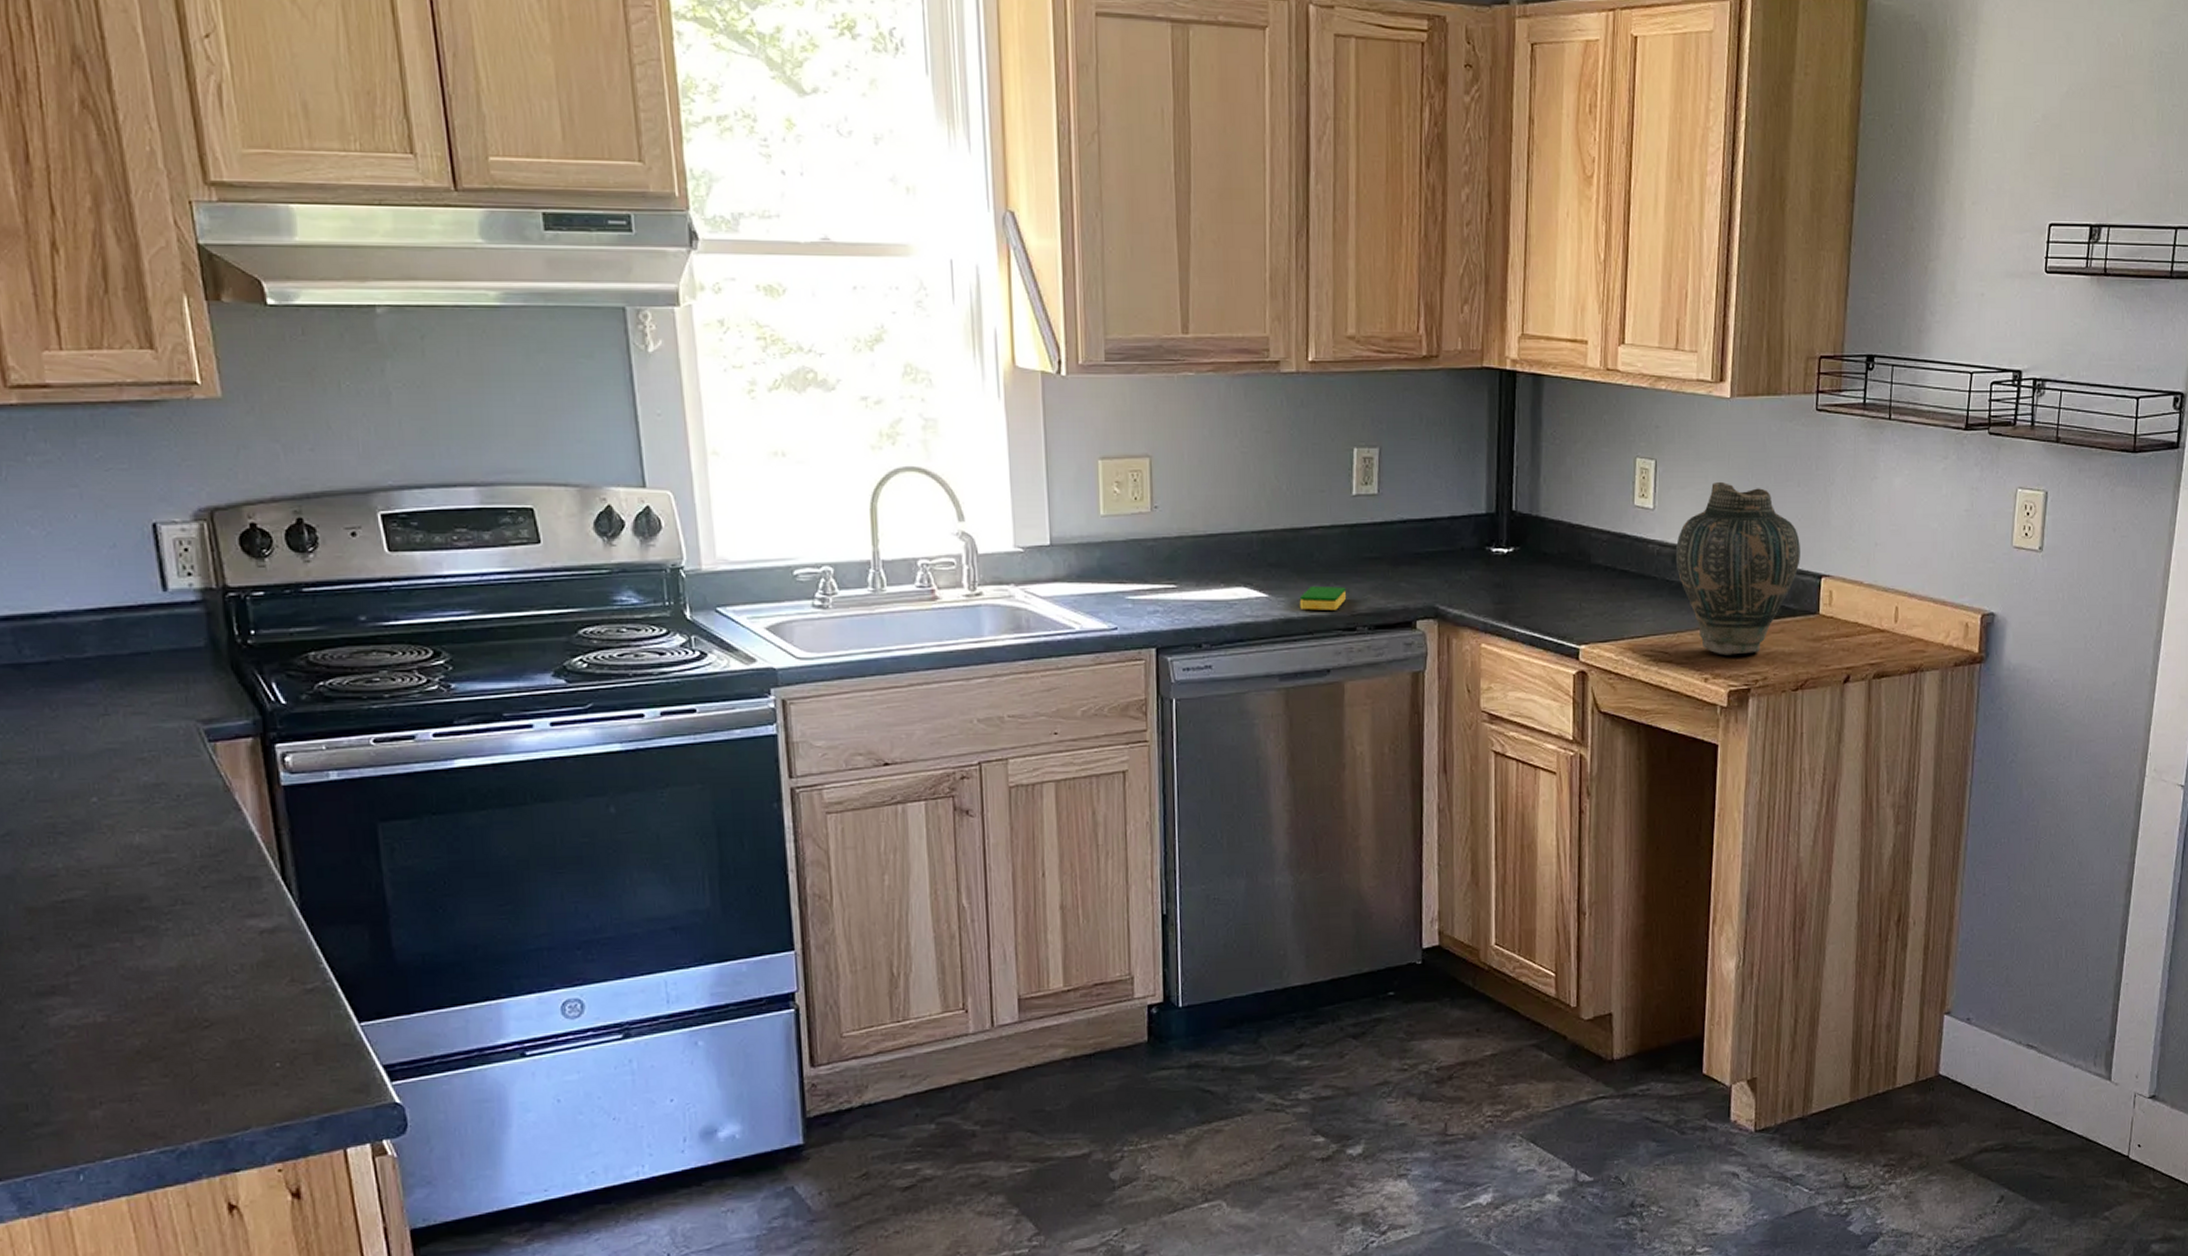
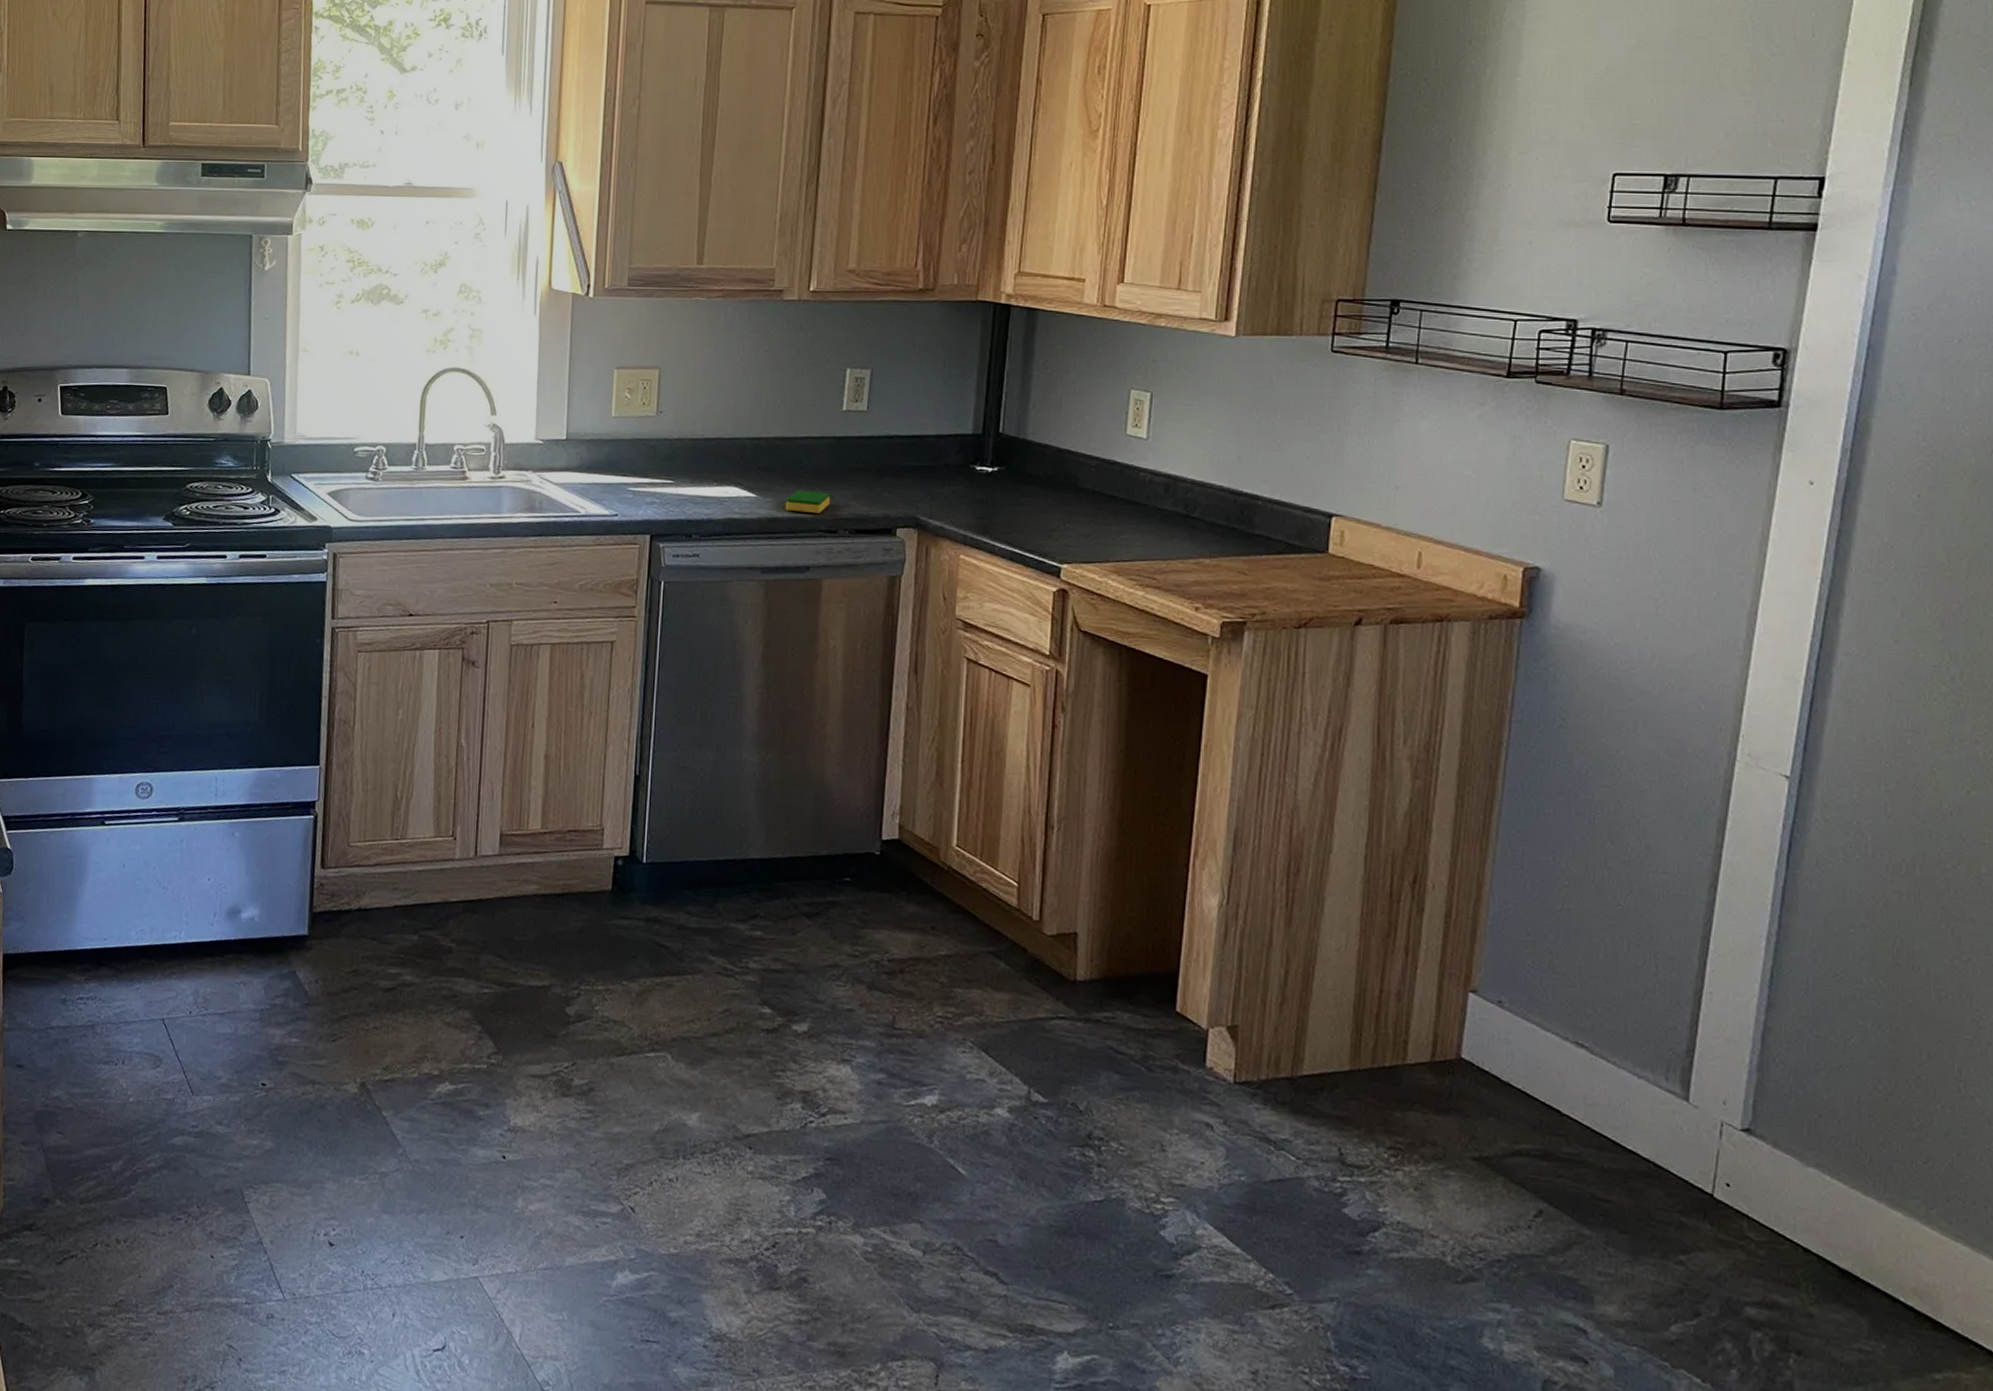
vase: present [1675,481,1800,655] -> none [1168,416,1308,587]

